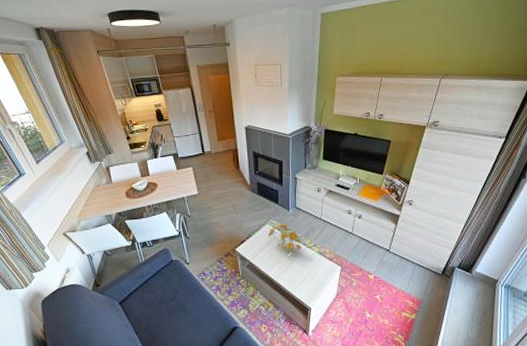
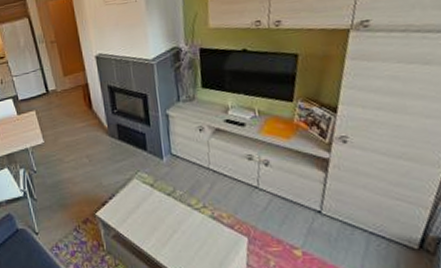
flower arrangement: present [268,223,301,255] -> none [137,176,186,220]

